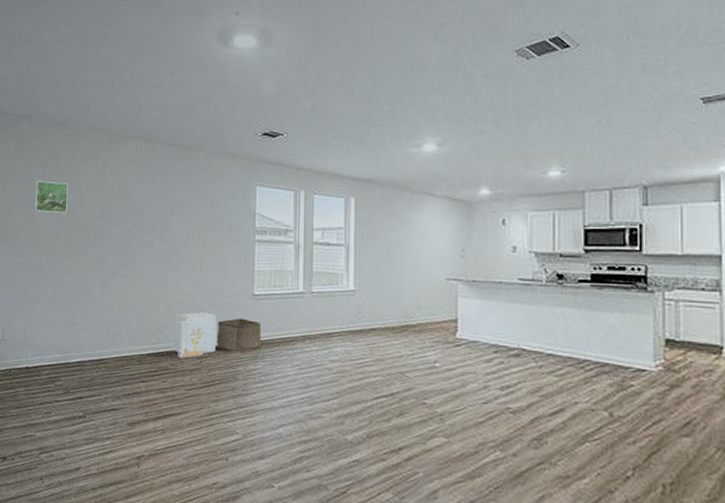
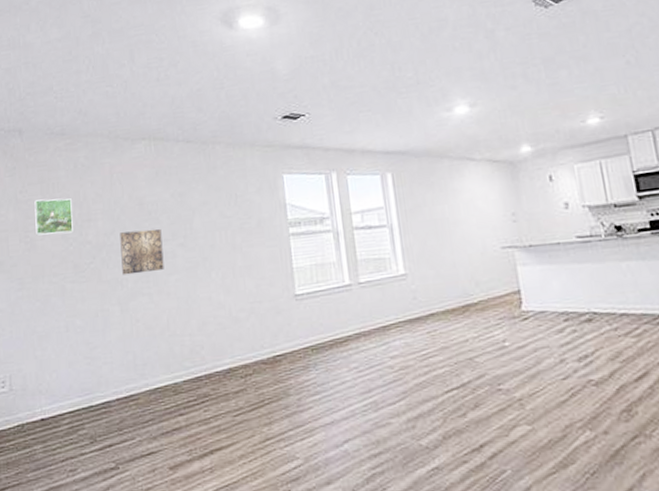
wall art: none [105,219,143,257] -> present [120,229,164,276]
product box: present [174,312,217,359] -> none [210,323,261,381]
storage bin: present [217,318,262,353] -> none [259,323,312,364]

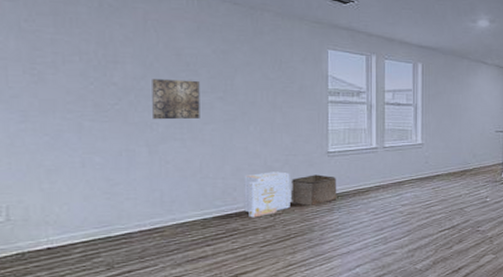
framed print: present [34,198,73,236] -> none [45,32,95,72]
product box: none [210,323,261,381] -> present [244,171,290,218]
storage bin: none [259,323,312,364] -> present [292,174,337,207]

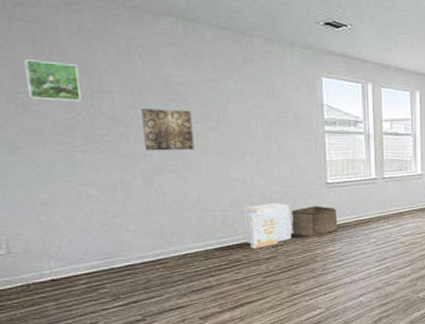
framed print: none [45,32,95,72] -> present [24,59,81,102]

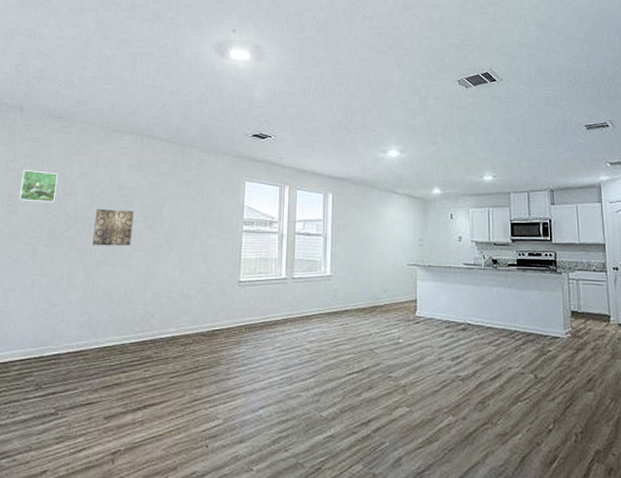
product box: present [243,203,292,249] -> none [158,299,203,346]
storage bin: present [291,206,338,238] -> none [202,304,246,338]

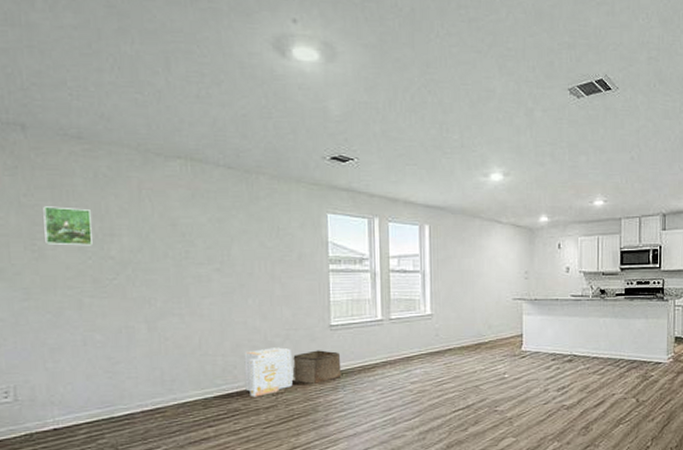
wall art: present [92,209,134,246] -> none [148,251,198,294]
product box: none [158,299,203,346] -> present [244,347,293,397]
storage bin: none [202,304,246,338] -> present [293,350,342,385]

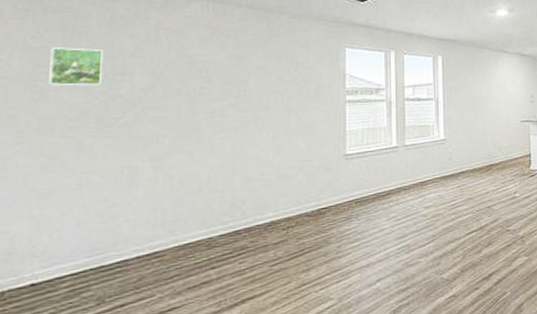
product box: present [244,347,293,397] -> none [254,179,305,233]
storage bin: present [293,350,342,385] -> none [306,180,356,216]

